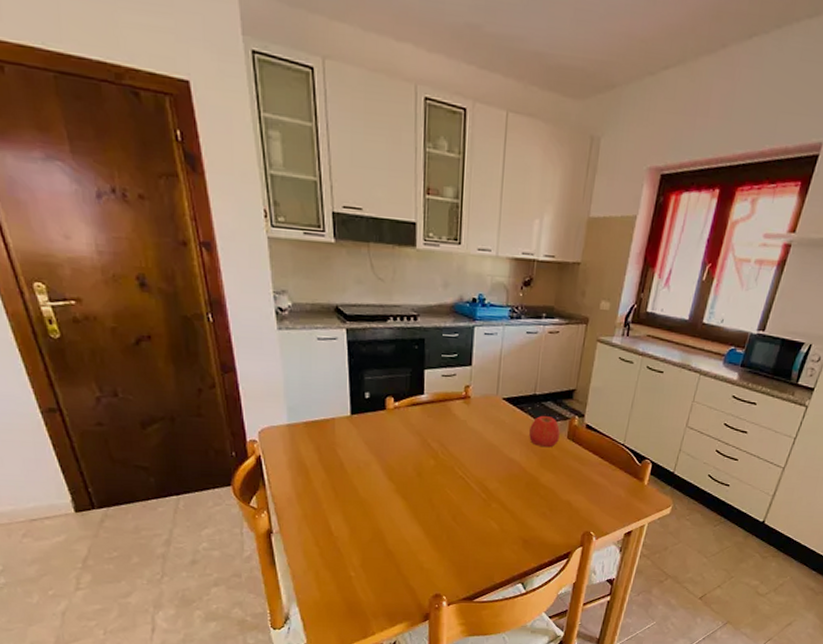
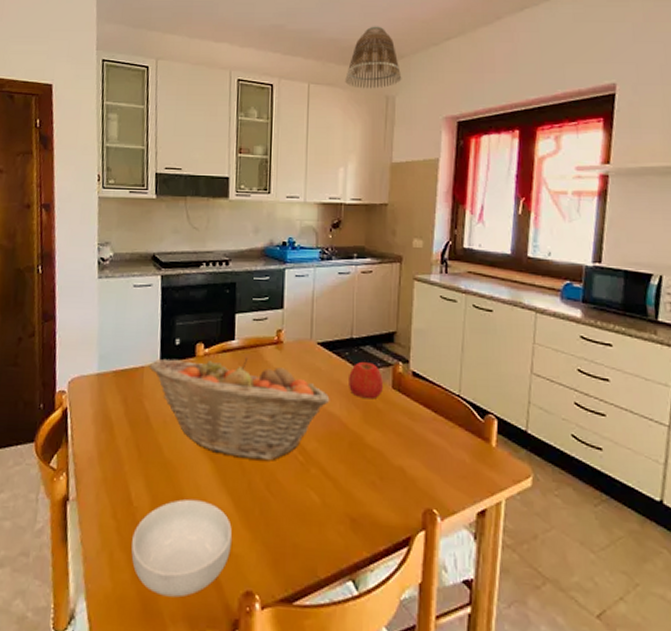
cereal bowl: none [335,529,423,601] -> present [131,499,232,598]
fruit basket: none [339,411,512,498] -> present [149,358,330,461]
lamp shade: none [548,39,611,126] -> present [345,26,402,89]

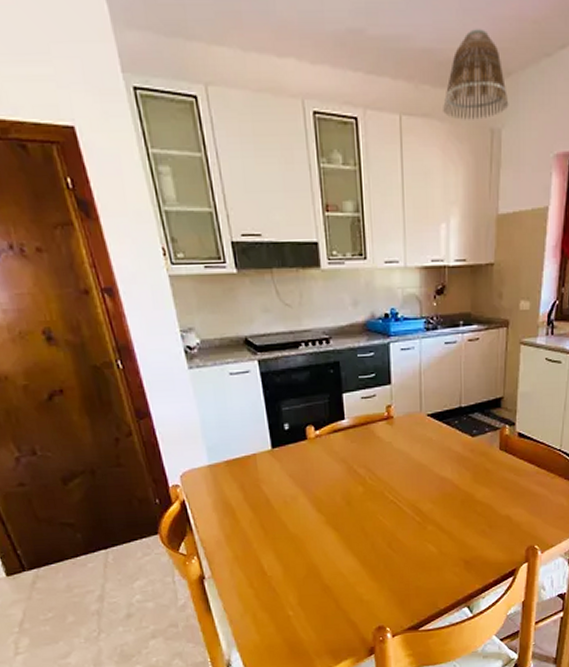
cereal bowl: present [131,499,232,598] -> none [271,563,362,640]
fruit basket: present [149,358,330,461] -> none [260,436,442,525]
apple: present [349,361,383,400] -> none [459,427,491,462]

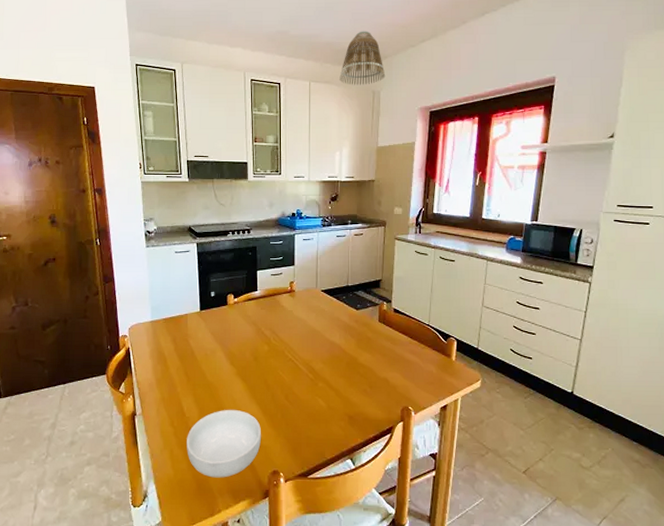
cereal bowl: none [271,563,362,640] -> present [187,409,261,478]

